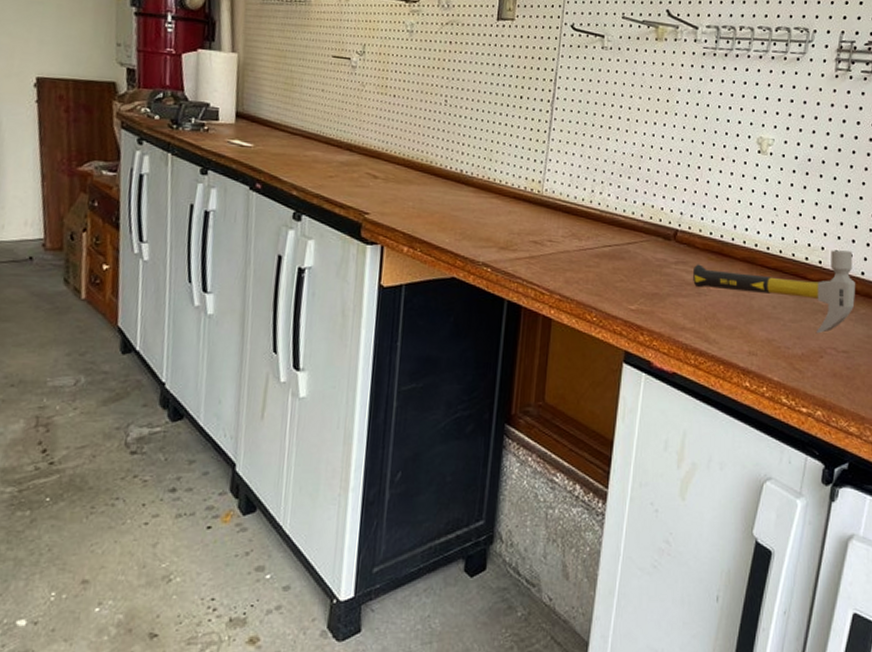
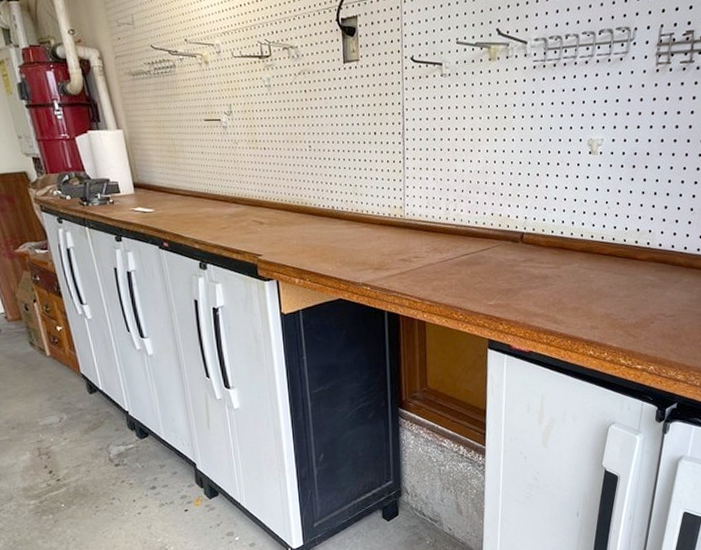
claw hammer: present [693,250,855,333] -> none [540,230,679,303]

